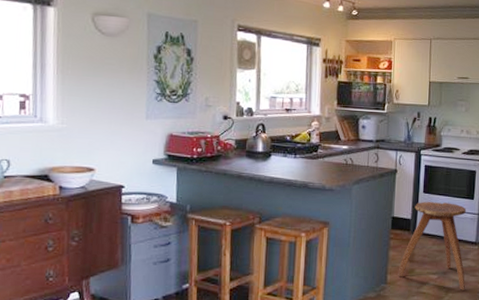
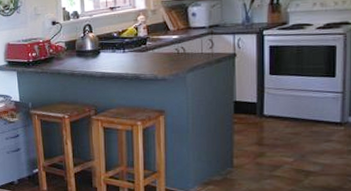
stool: present [398,201,467,290] -> none [245,82,330,174]

